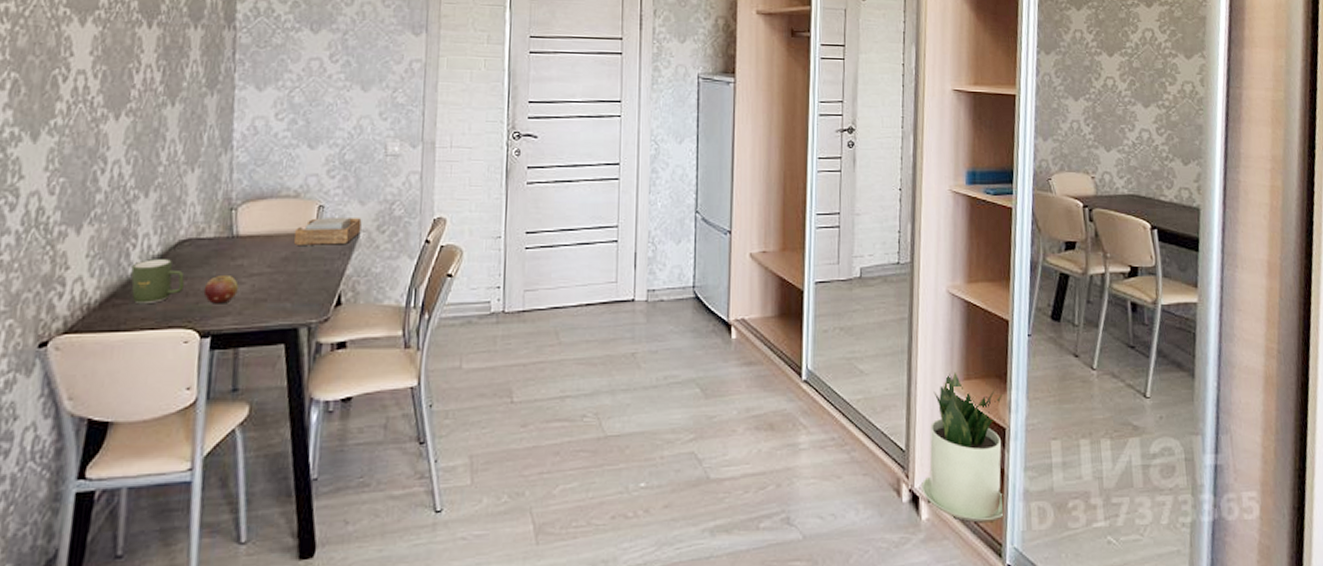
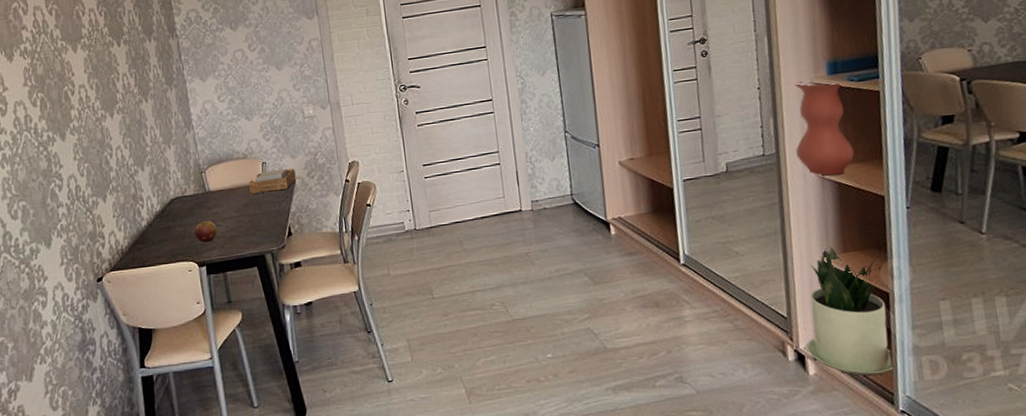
mug: present [131,259,185,305] -> none [143,213,181,247]
vase: none [931,188,984,293] -> present [796,81,854,176]

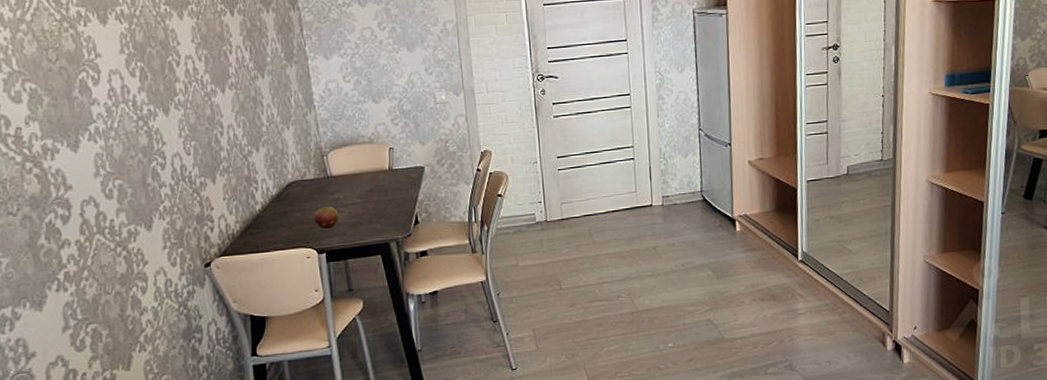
napkin holder: present [249,168,296,194] -> none [374,155,425,180]
vase: present [796,81,854,176] -> none [912,92,961,181]
planter: present [806,246,893,376] -> none [904,246,977,364]

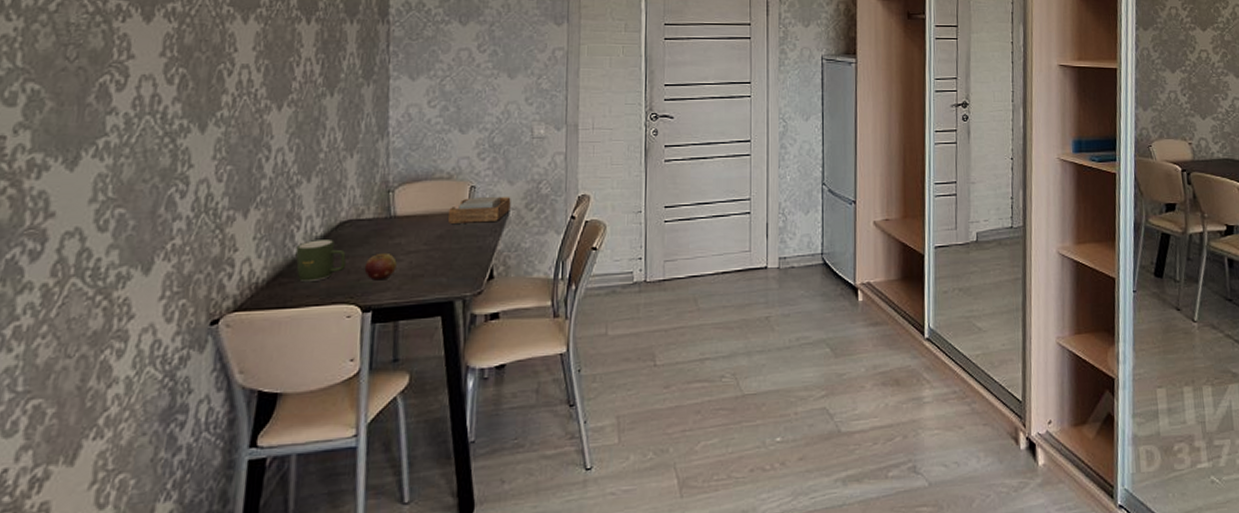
mug: none [258,197,299,232] -> present [295,240,346,283]
napkin holder: none [374,155,425,180] -> present [448,196,511,223]

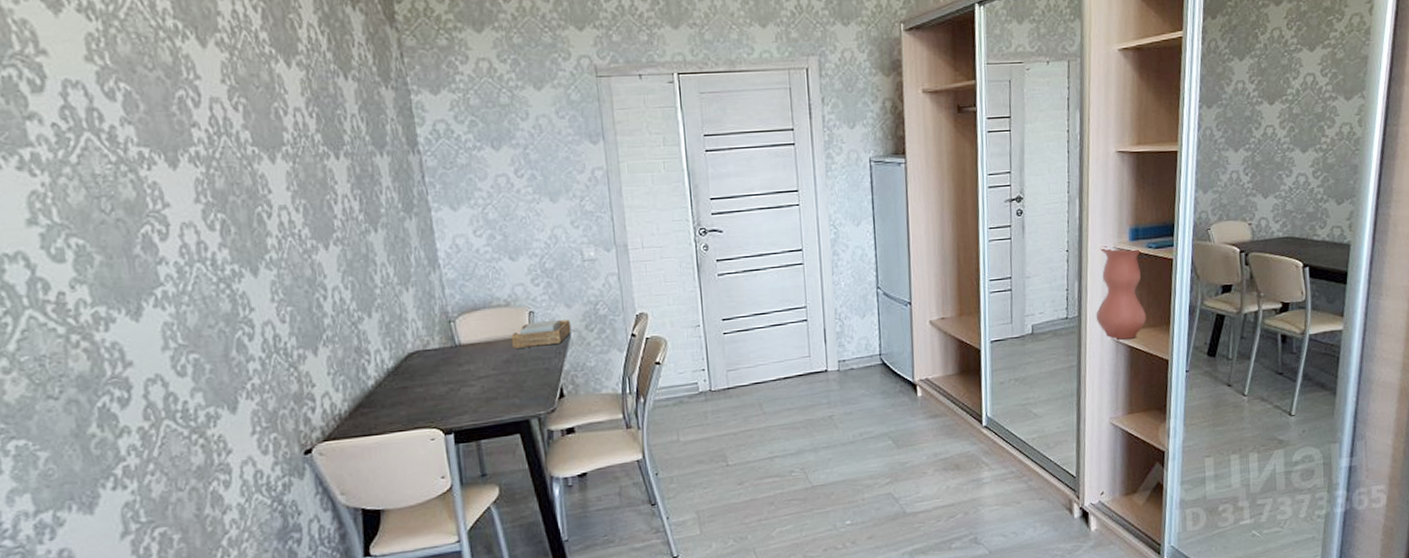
mug: present [295,240,346,283] -> none [370,370,421,412]
fruit: present [364,252,397,281] -> none [439,379,470,406]
vase: none [1042,156,1091,253] -> present [1097,246,1146,340]

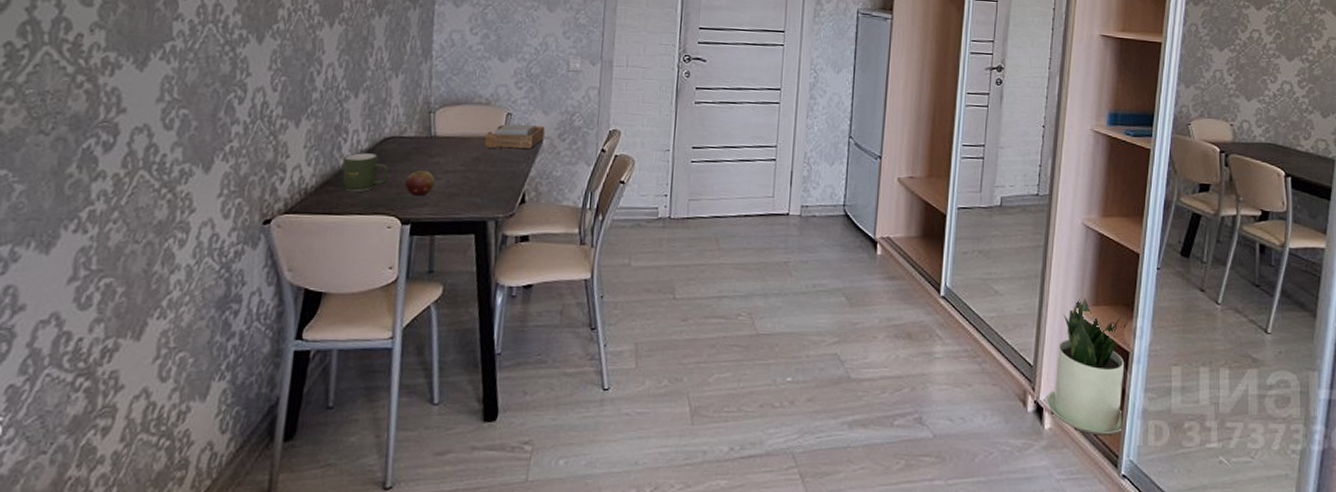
mug: none [370,370,421,412] -> present [342,153,389,193]
fruit: none [439,379,470,406] -> present [404,170,435,196]
planter: none [1091,408,1163,530] -> present [1046,297,1128,436]
vase: present [1097,246,1146,340] -> none [1069,127,1120,226]

